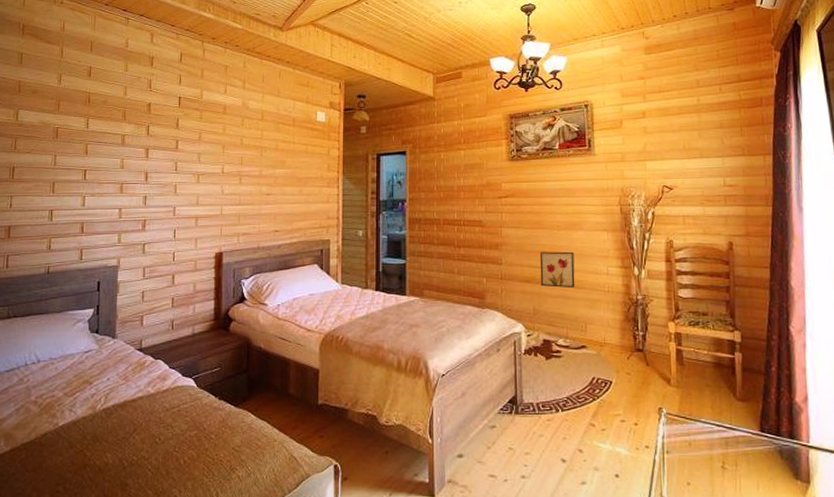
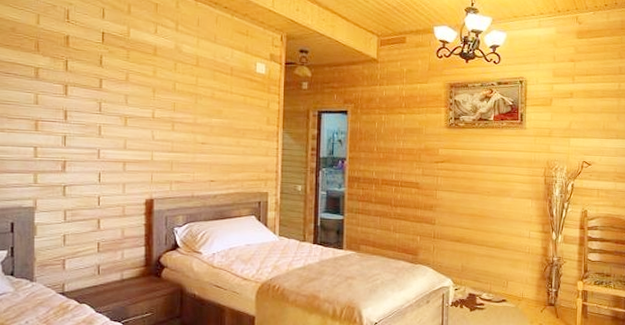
wall art: present [540,251,575,288] -> none [469,215,501,248]

